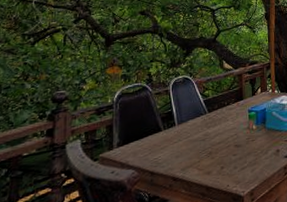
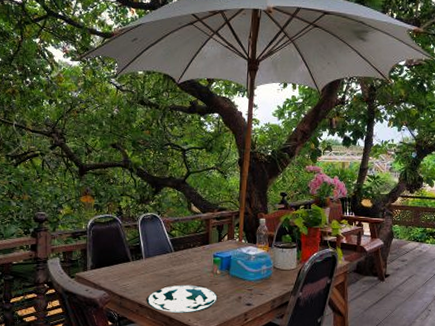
plate: none [181,145,256,181] -> present [146,285,218,313]

